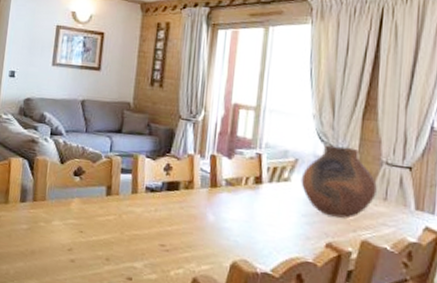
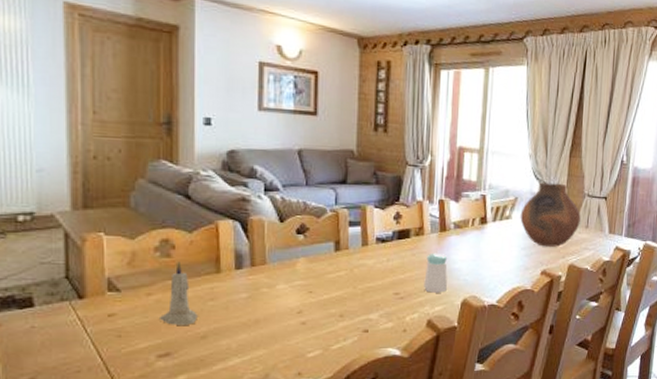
salt shaker: none [191,208,218,251] -> present [424,252,448,293]

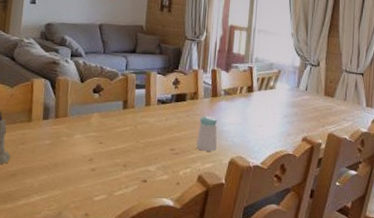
vase: present [520,182,581,247] -> none [283,58,339,117]

